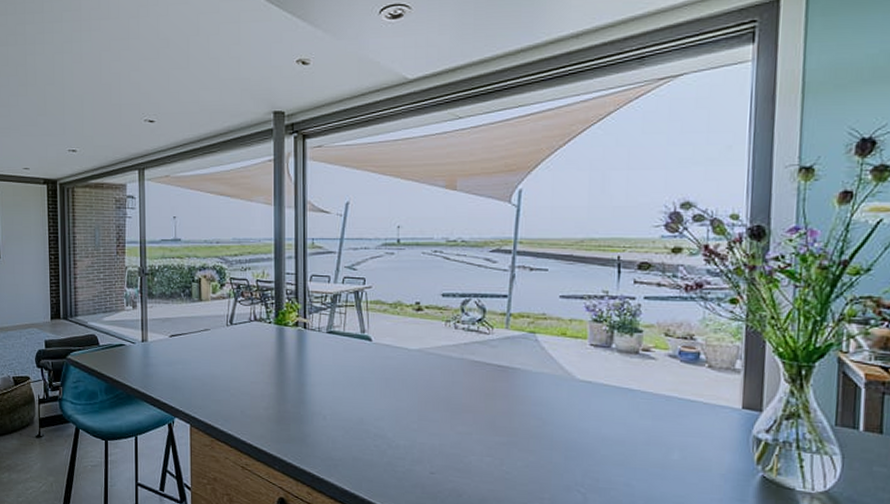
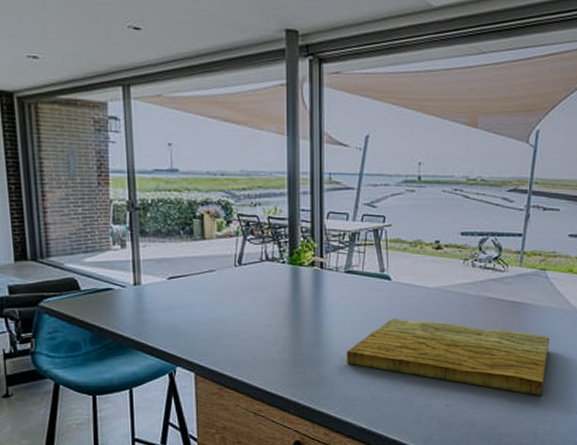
cutting board: none [329,378,543,469] -> present [347,317,550,395]

